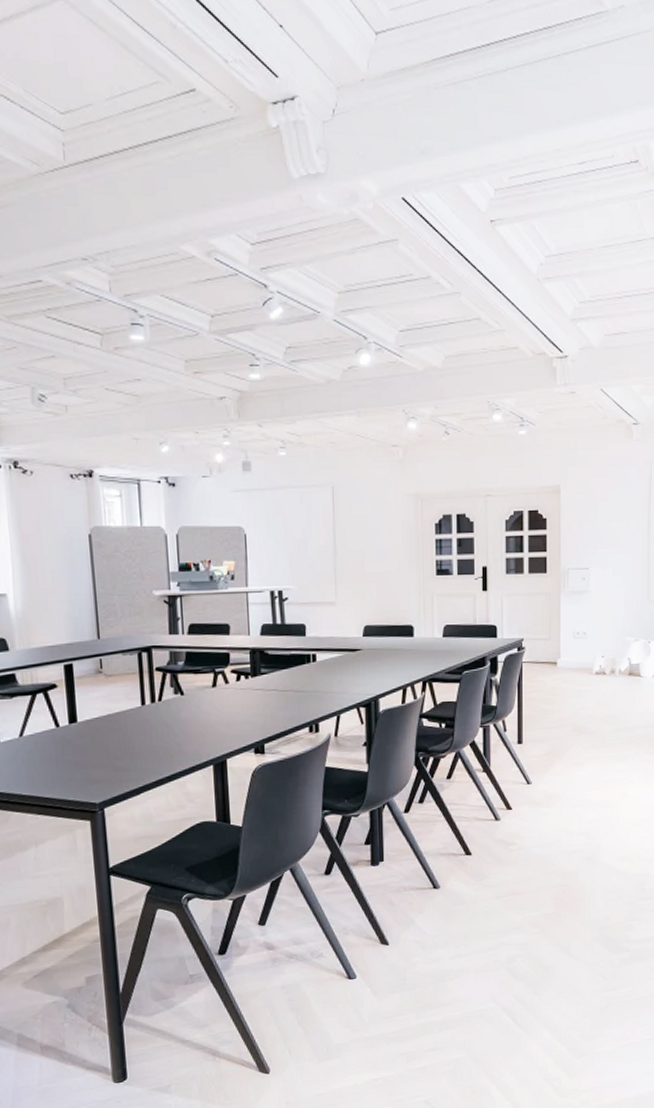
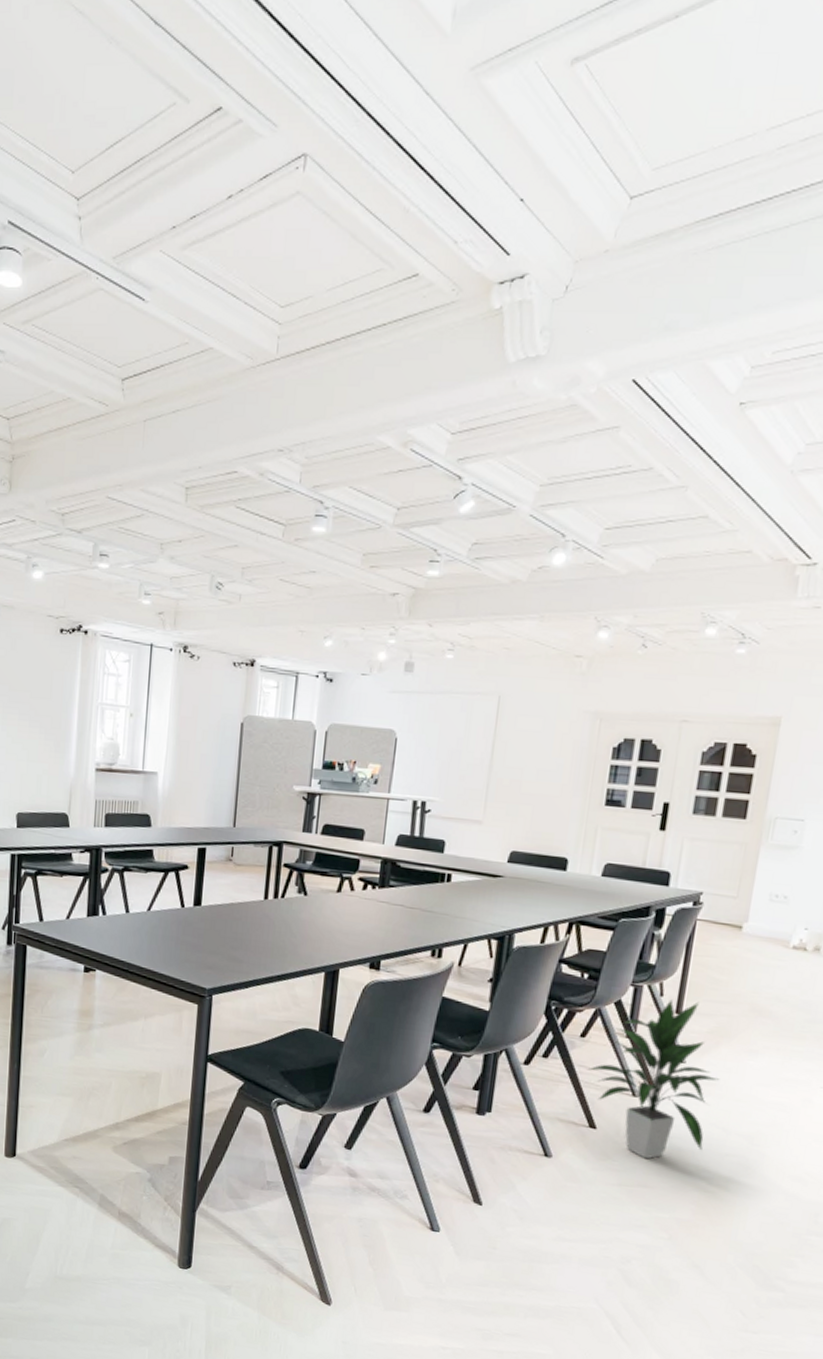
indoor plant: none [456,730,559,871] -> present [587,999,720,1159]

